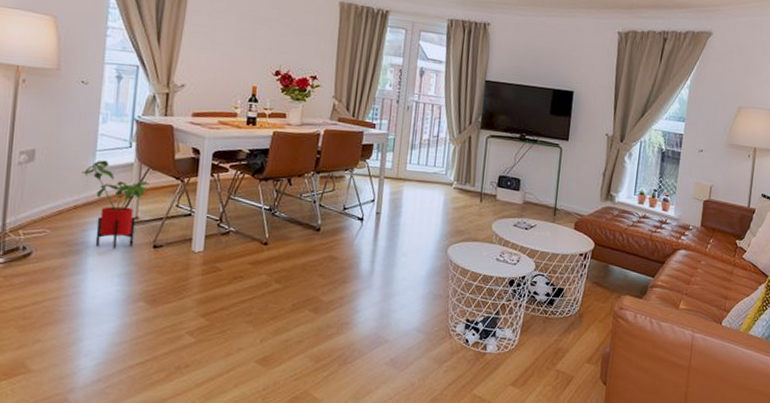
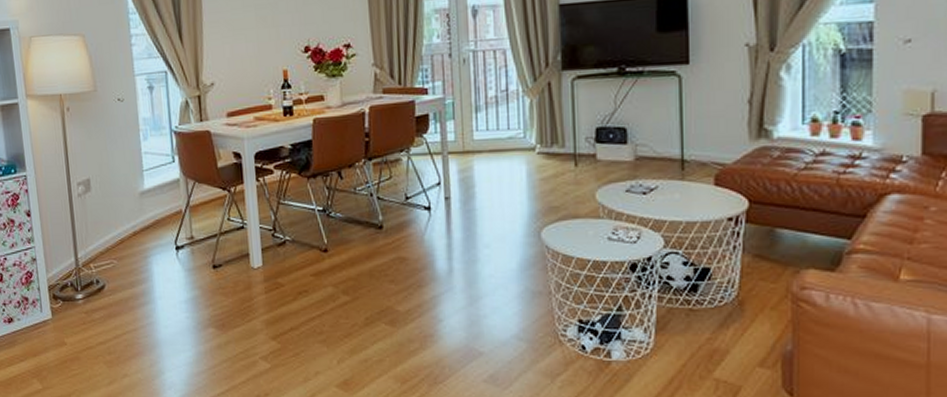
house plant: present [81,160,149,250] -> none [134,180,198,274]

